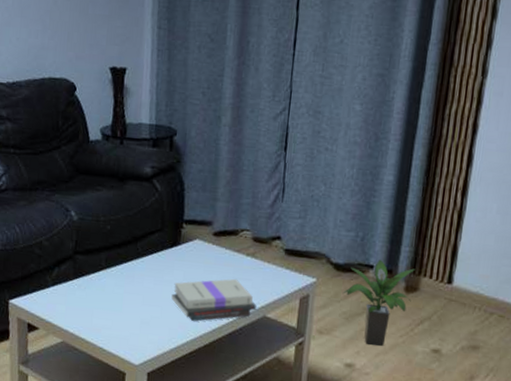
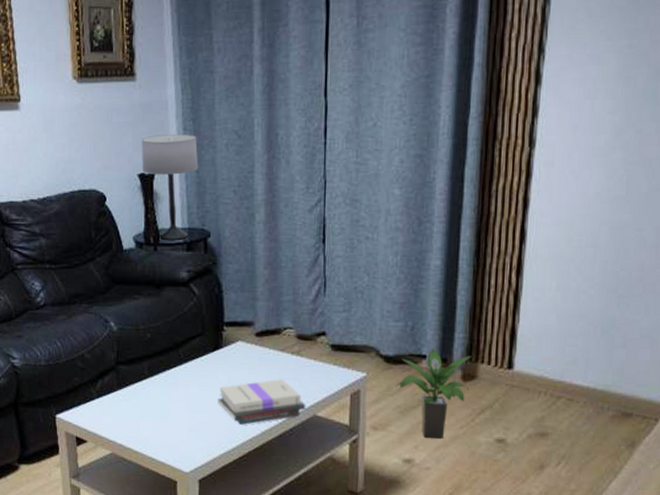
table lamp: none [114,30,171,136] -> present [142,134,199,240]

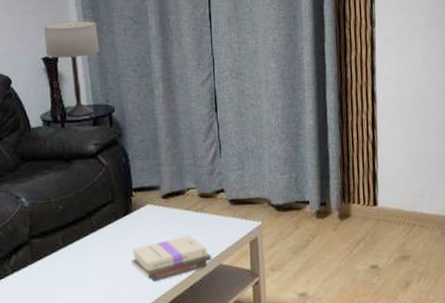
potted plant: present [395,349,471,439] -> none [286,195,346,272]

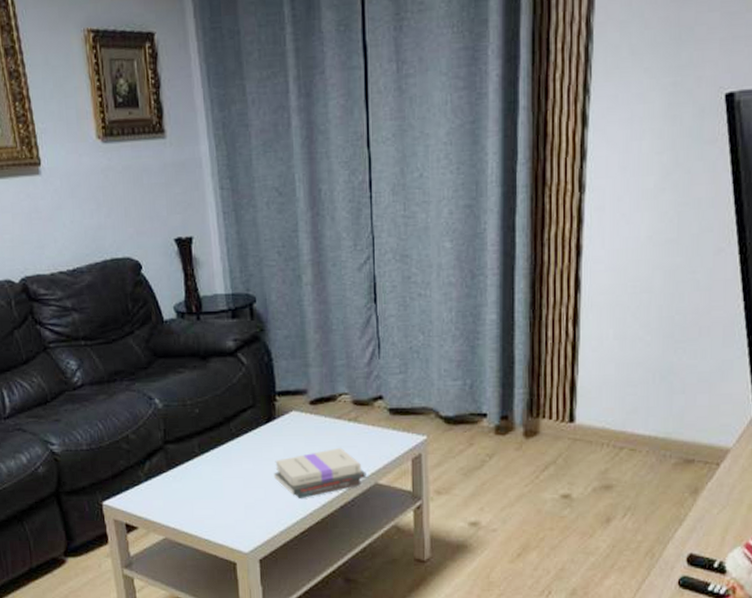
table lamp: present [44,21,100,117] -> none [176,193,239,308]

